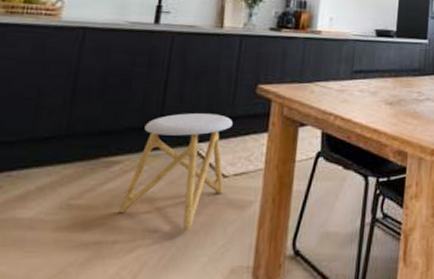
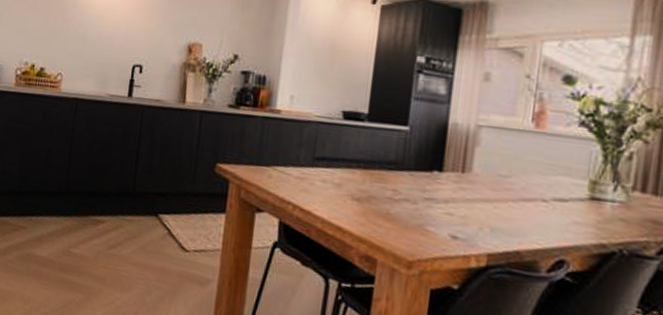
stool: present [119,113,233,231] -> none [103,184,193,296]

